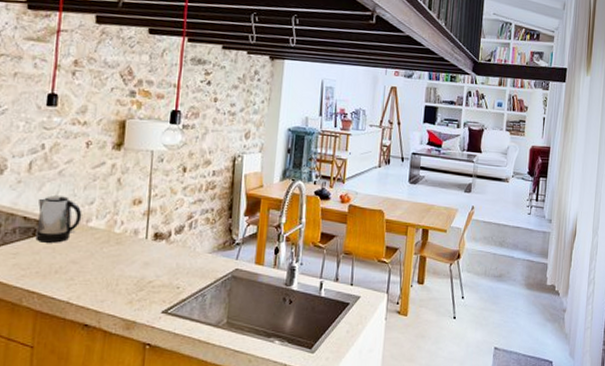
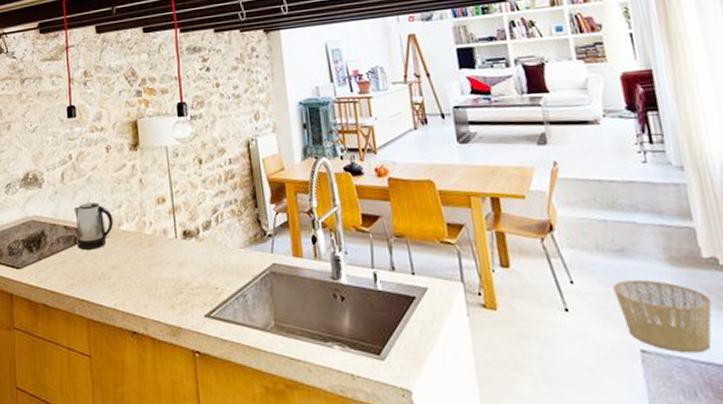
basket: none [487,297,545,349] -> present [612,279,712,352]

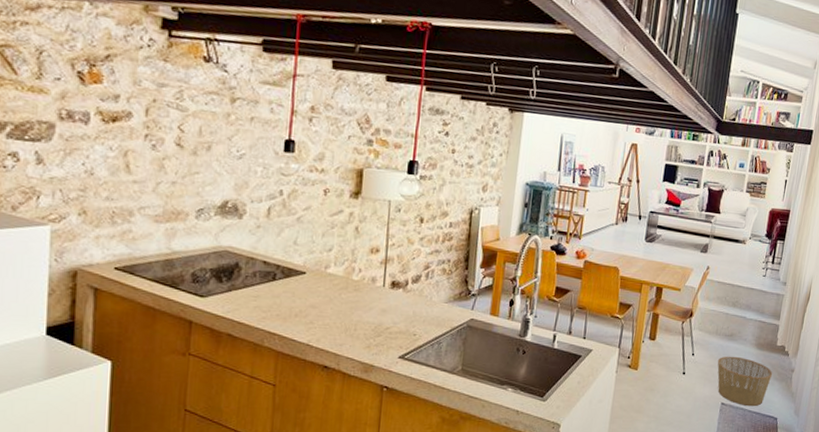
kettle: present [75,202,114,250] -> none [275,241,321,288]

